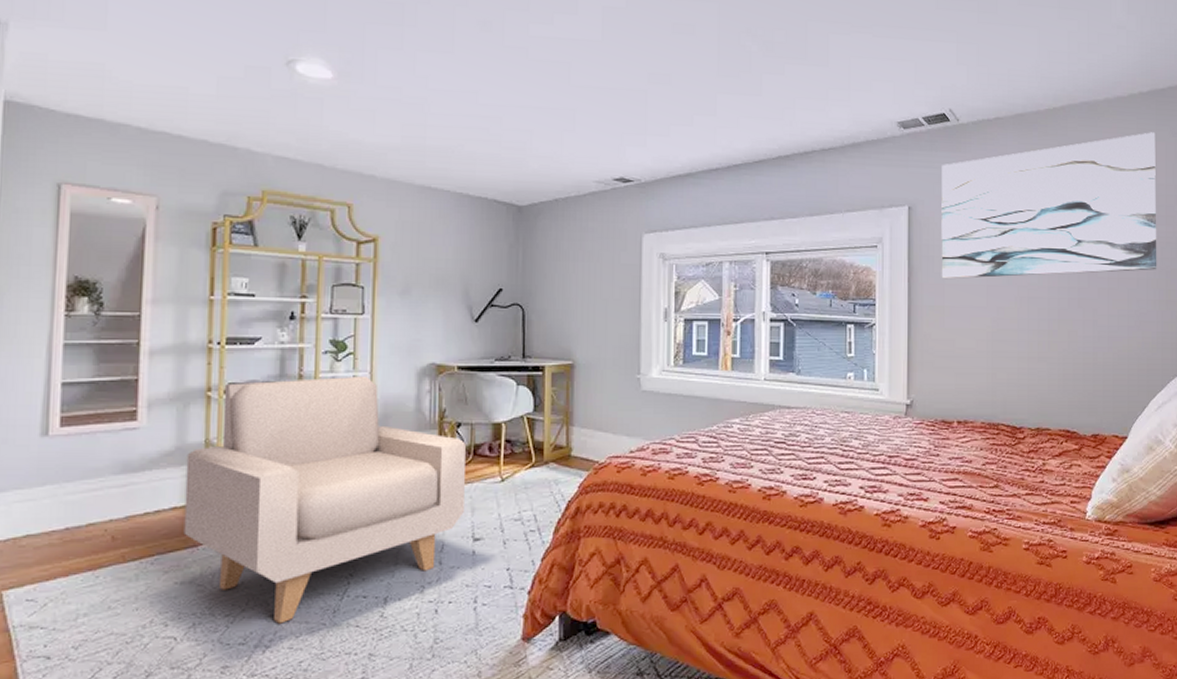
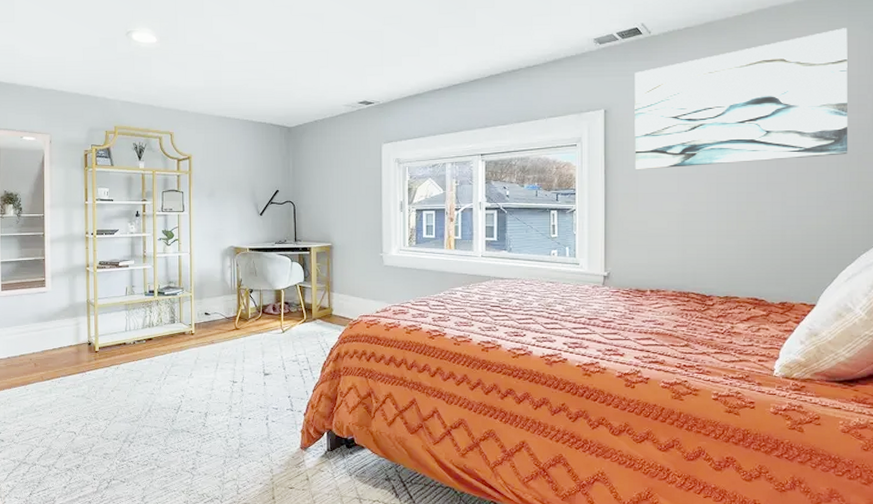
armchair: present [183,375,466,624] -> none [76,255,257,427]

